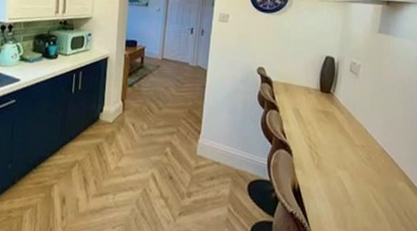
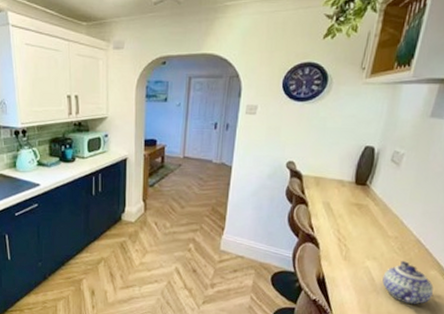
teapot: none [355,171,404,220] -> present [382,261,434,305]

